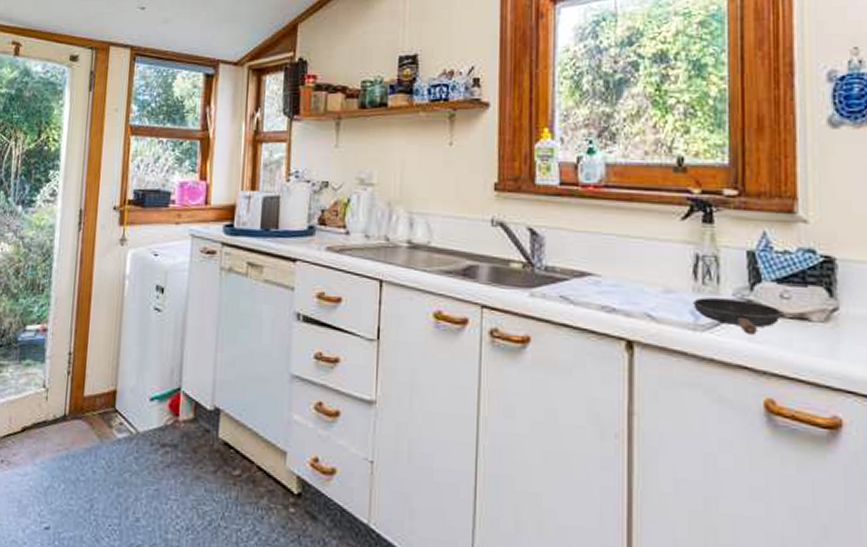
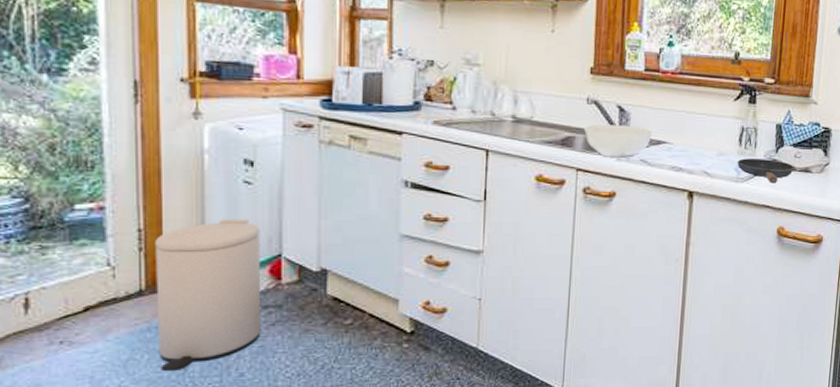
pedal bin: none [72,346,165,507] -> present [155,219,261,372]
bowl: none [489,251,574,294] -> present [584,124,653,158]

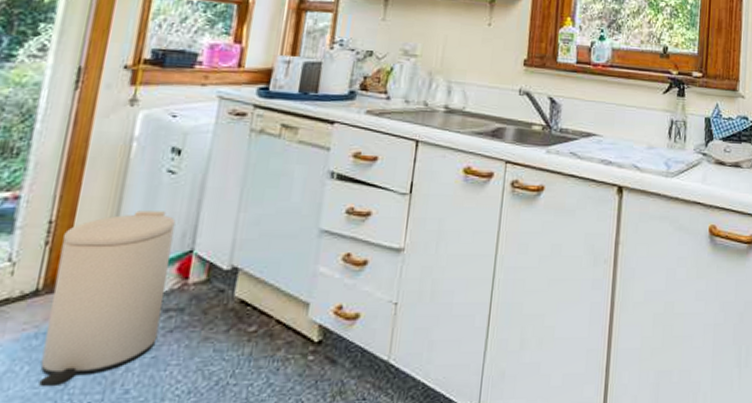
bowl: present [584,124,653,158] -> none [515,115,583,151]
frying pan: present [737,158,795,184] -> none [667,152,725,179]

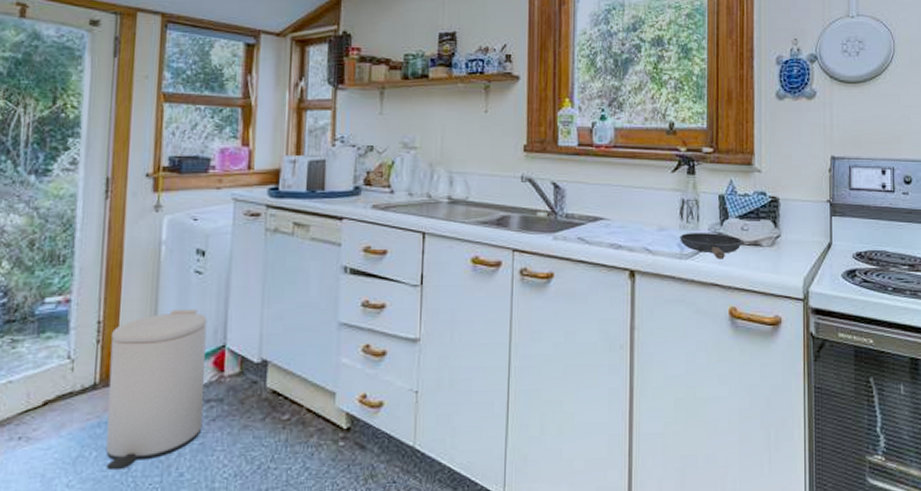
frying pan: none [667,152,725,179] -> present [680,233,743,259]

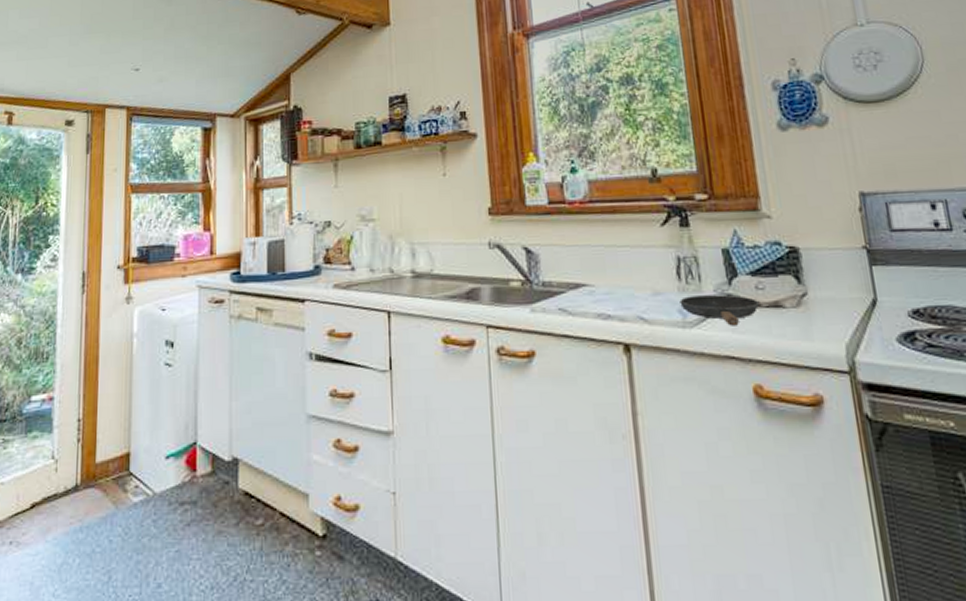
pedal bin: present [106,309,207,471] -> none [88,404,179,580]

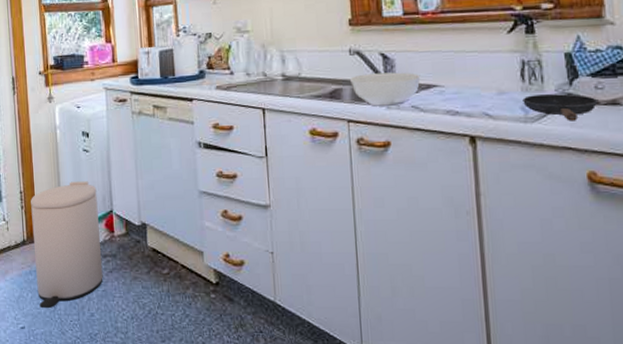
pedal bin: none [88,404,179,580] -> present [31,181,103,309]
bowl: none [489,269,569,309] -> present [350,72,421,106]

